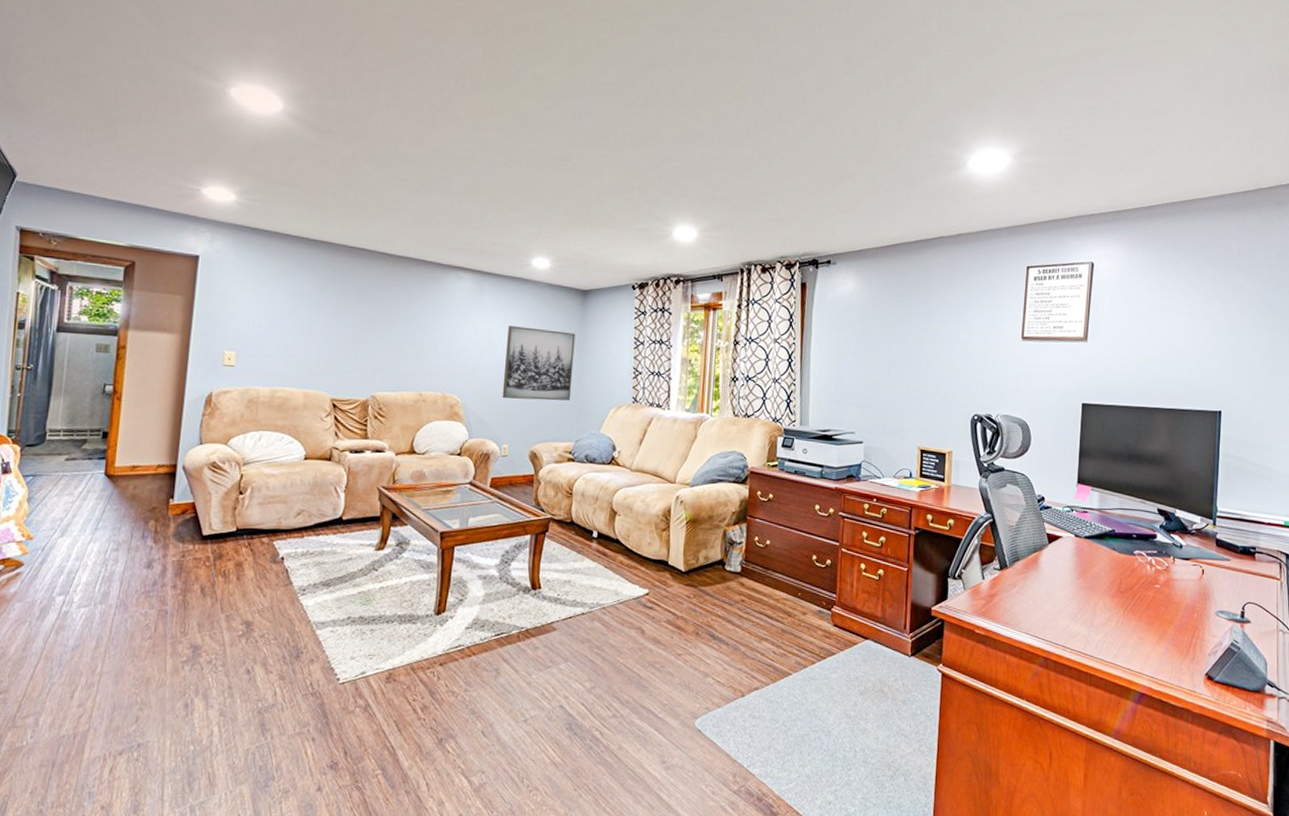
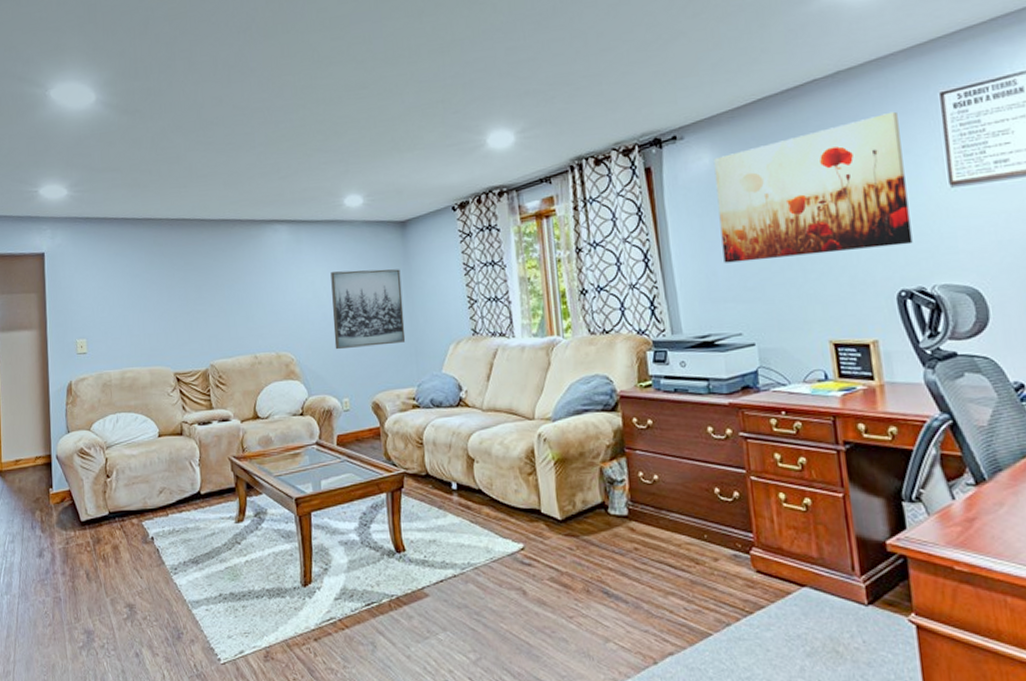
wall art: none [850,274,995,380] -> present [713,111,913,263]

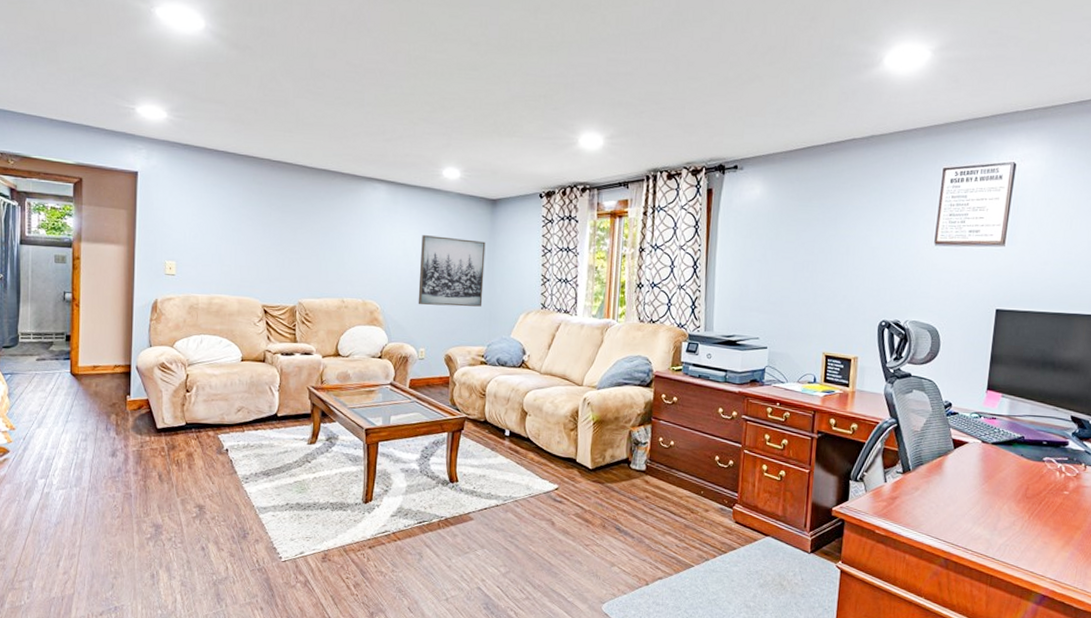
wall art: present [713,111,913,263] -> none [756,177,909,286]

